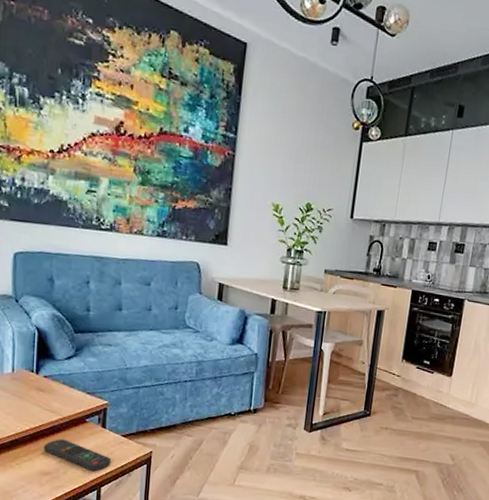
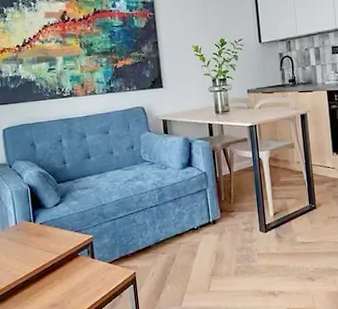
remote control: present [44,439,111,472] -> none [49,273,104,298]

